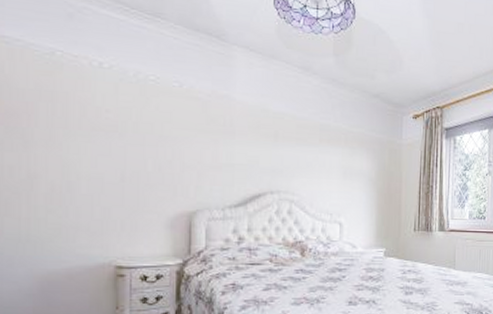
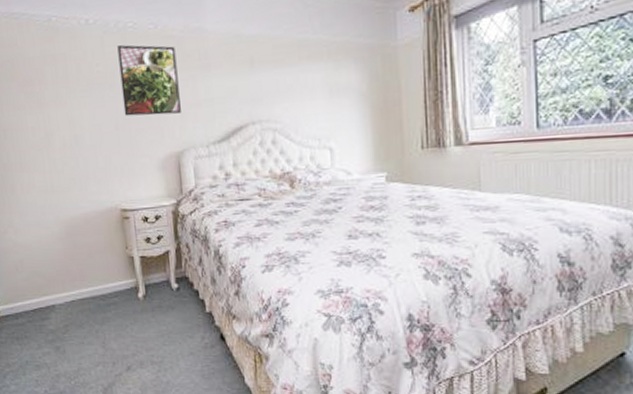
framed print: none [133,96,200,174] -> present [117,44,181,116]

